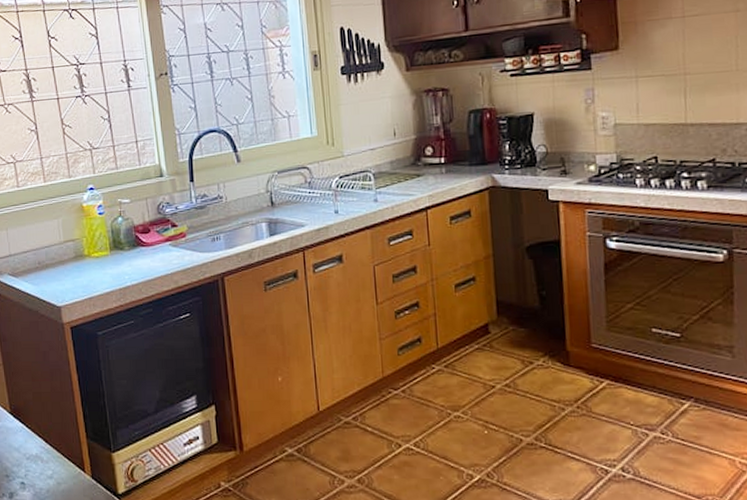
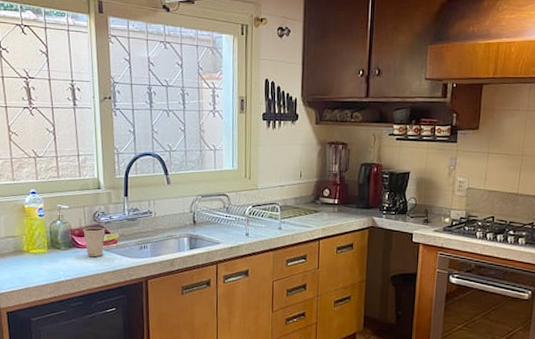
dixie cup: none [147,220,172,255] -> present [83,227,105,257]

